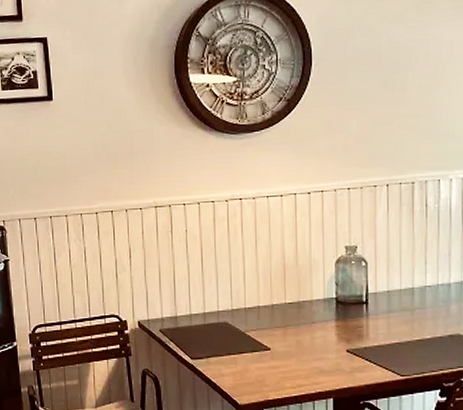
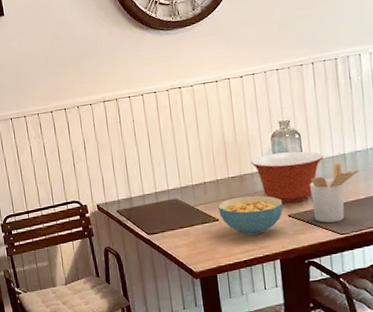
cereal bowl: none [271,325,342,369] -> present [218,195,283,236]
mixing bowl: none [311,280,390,336] -> present [250,151,323,203]
utensil holder: none [372,297,427,362] -> present [309,163,359,223]

